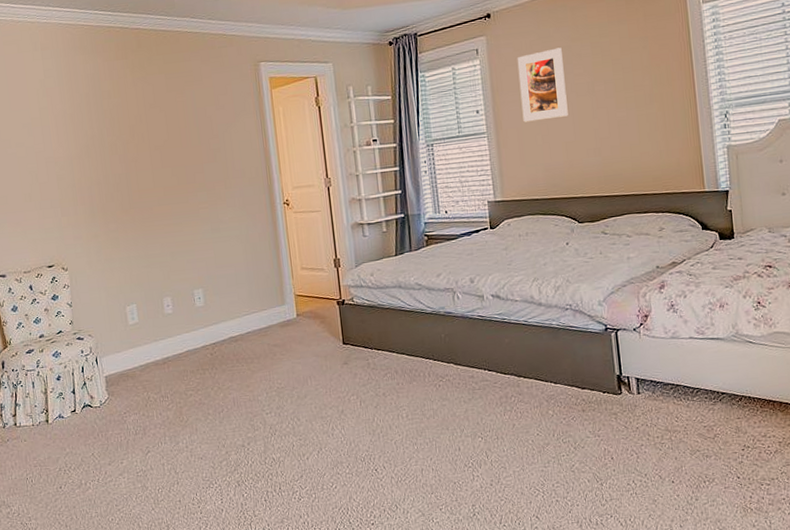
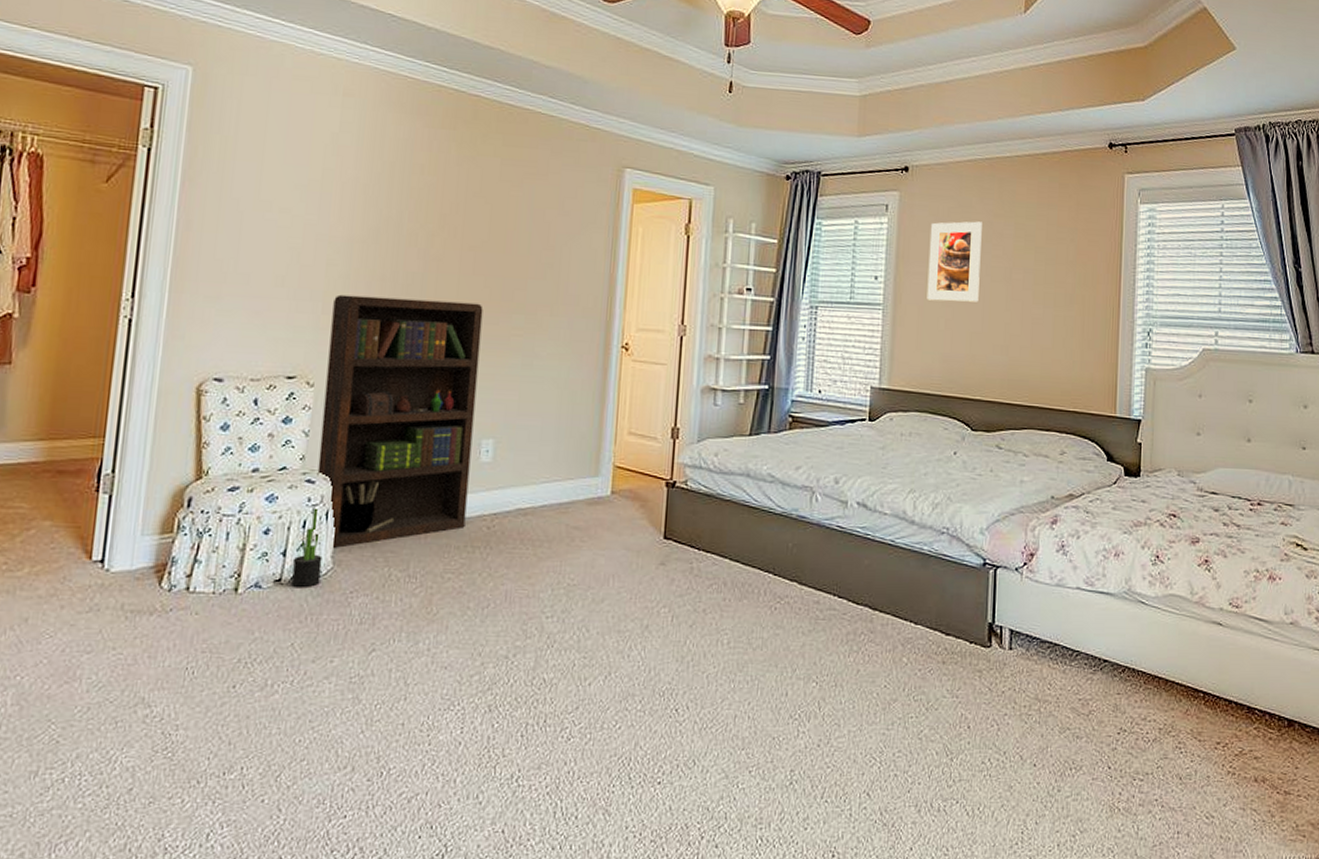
bookcase: none [68,188,194,385] -> present [311,294,483,549]
decorative plant: none [80,358,102,415] -> present [290,509,322,589]

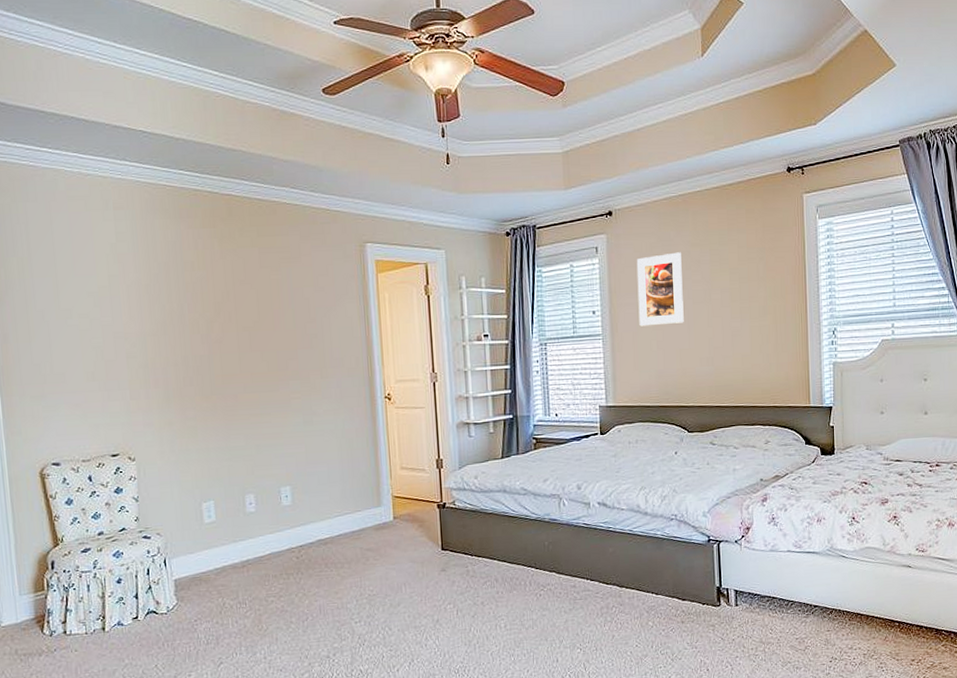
decorative plant: present [290,509,322,589] -> none [144,559,169,623]
bookcase: present [311,294,483,549] -> none [138,375,278,589]

